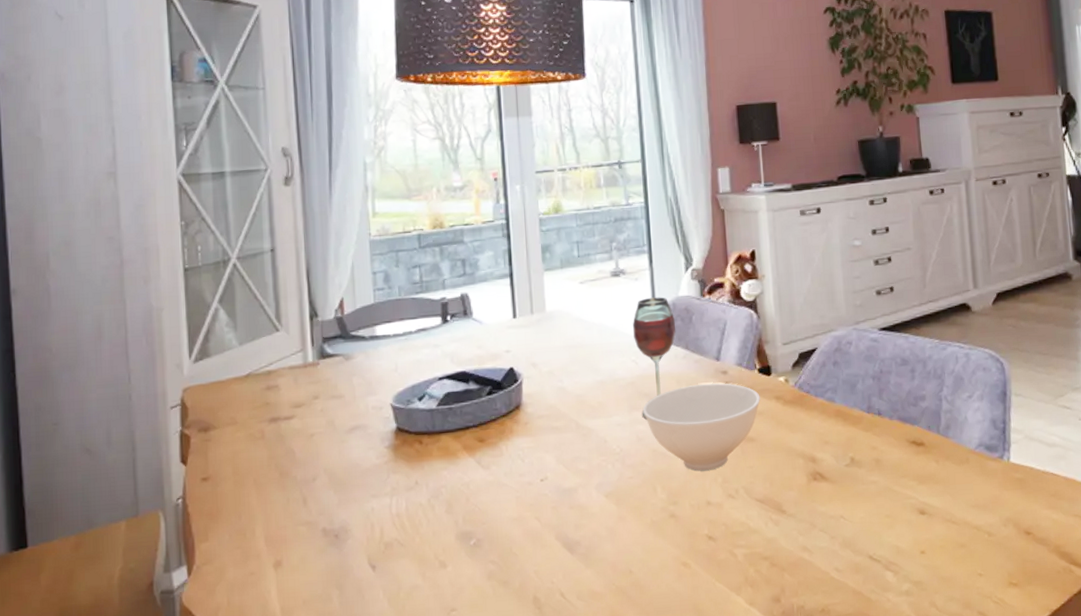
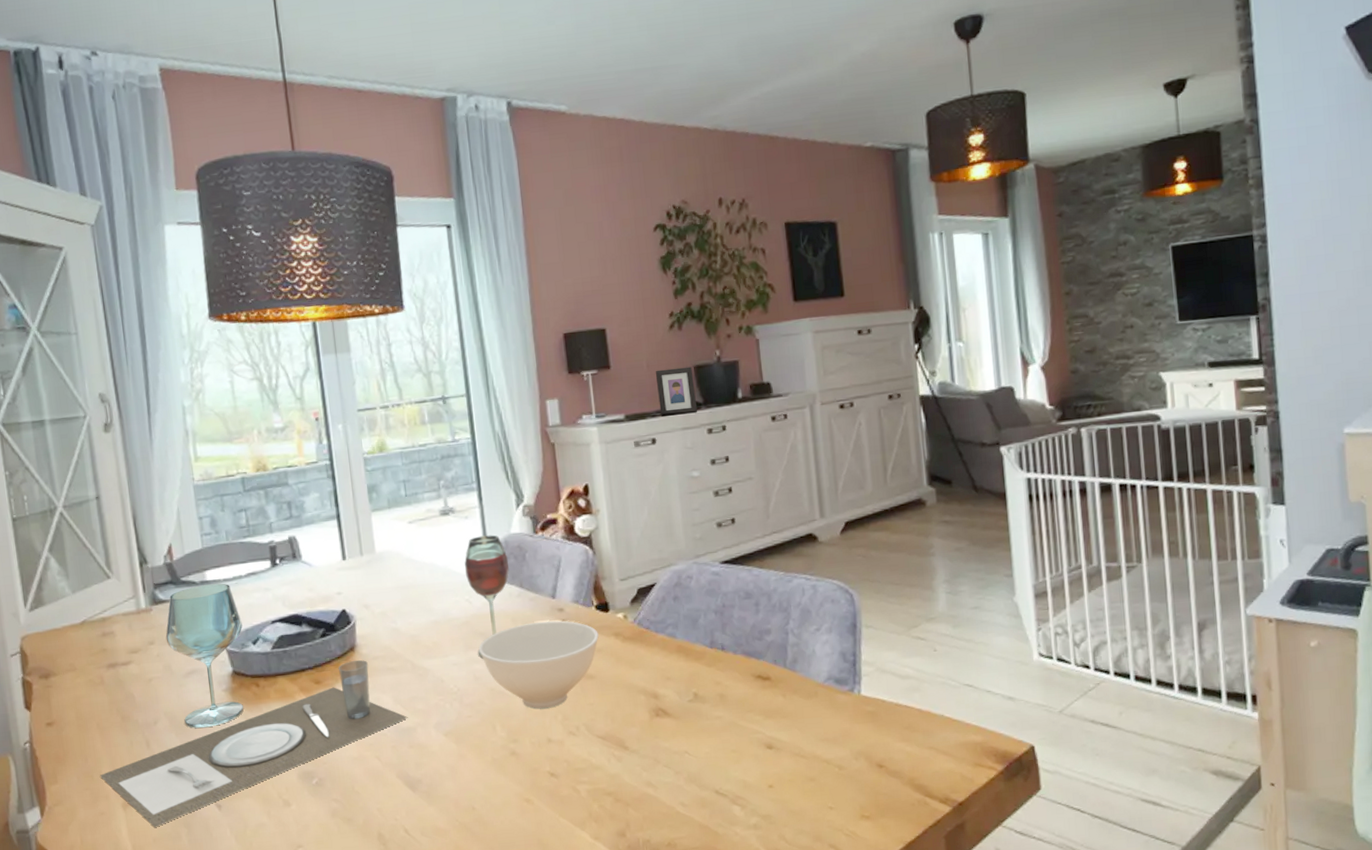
place setting: none [253,418,570,589] -> present [100,660,408,827]
wine glass: none [331,338,409,486] -> present [165,583,244,729]
picture frame: none [821,141,860,187] -> present [655,366,697,417]

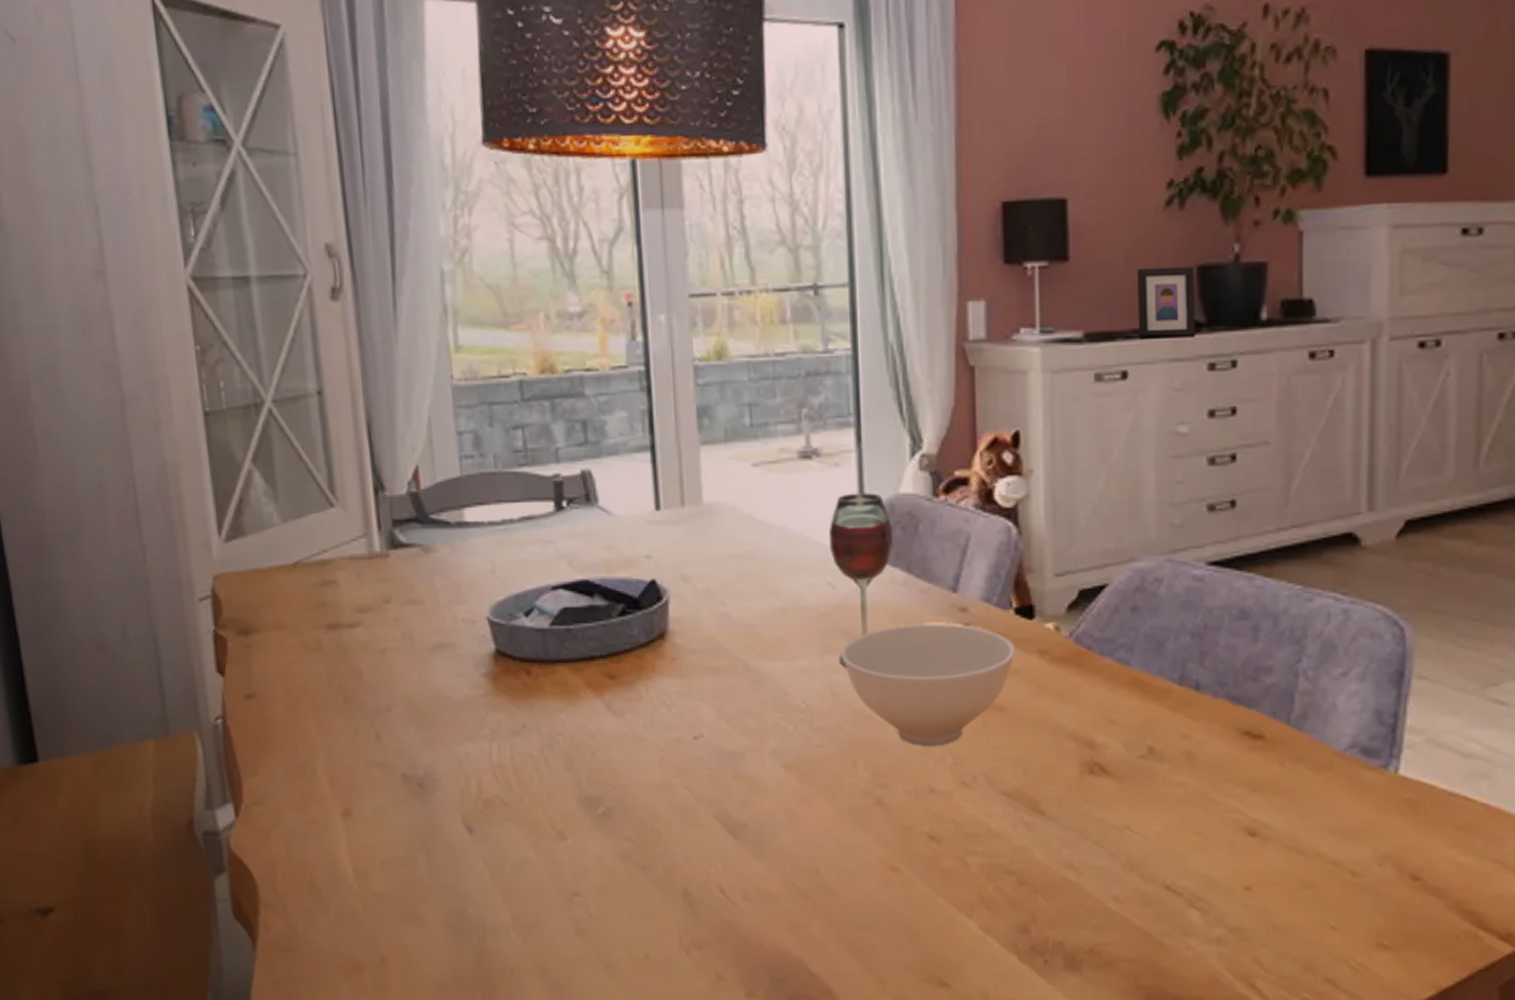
place setting: present [100,660,408,827] -> none [314,651,734,848]
wine glass: present [165,583,244,729] -> none [406,527,512,723]

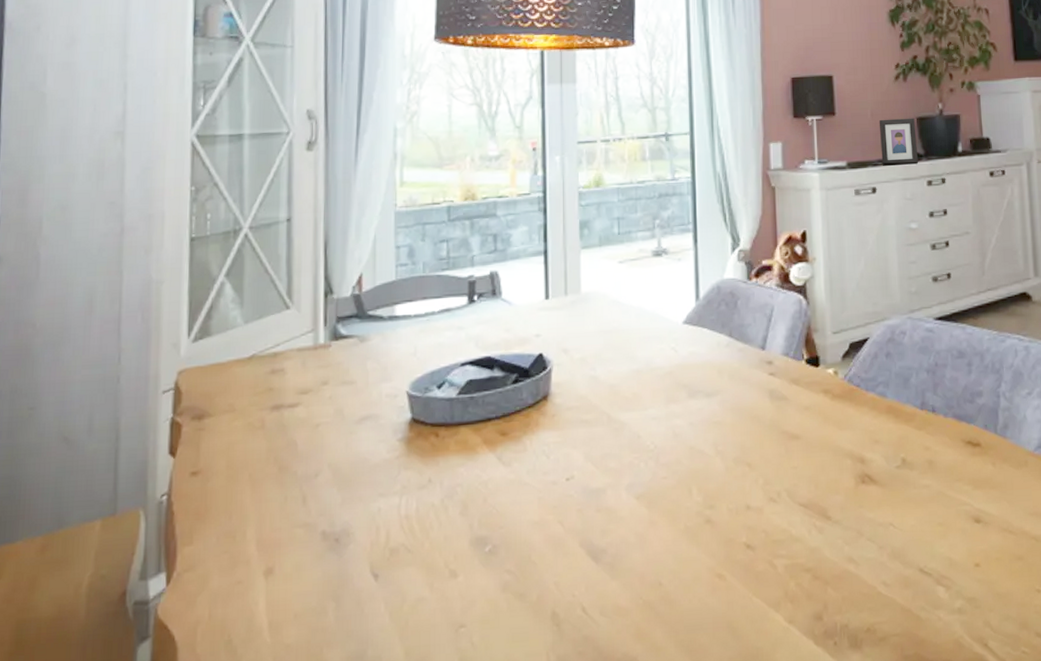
wineglass: present [828,493,894,666] -> none [673,279,720,412]
bowl: present [840,623,1016,746] -> none [680,374,807,472]

